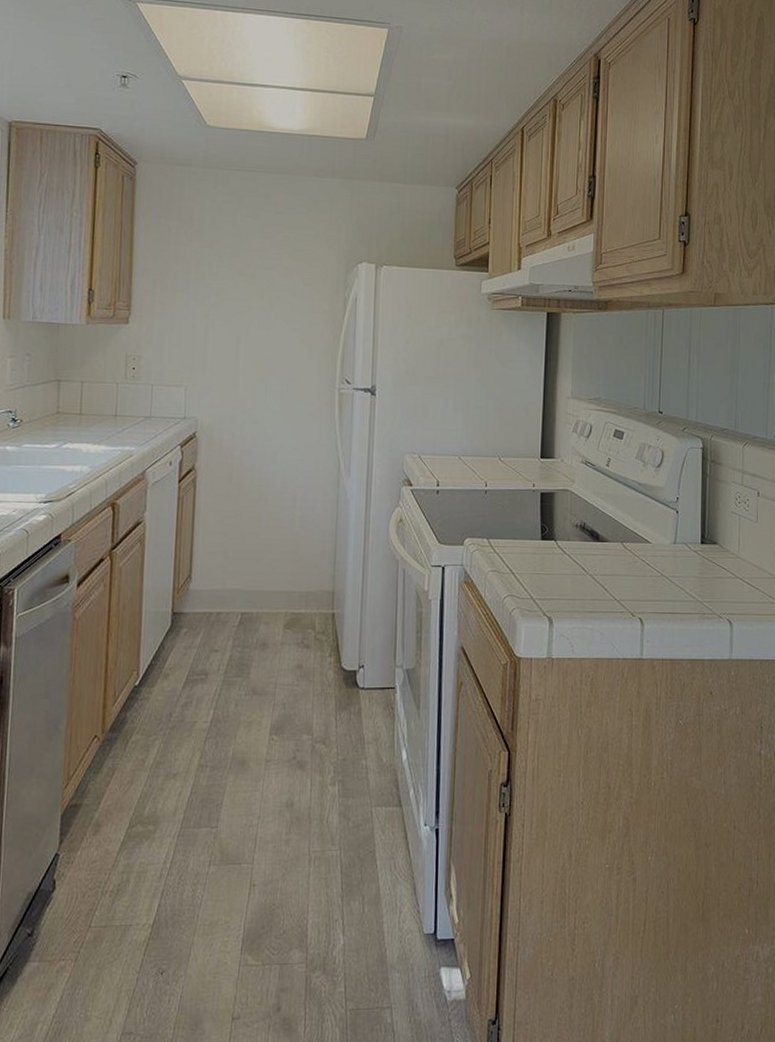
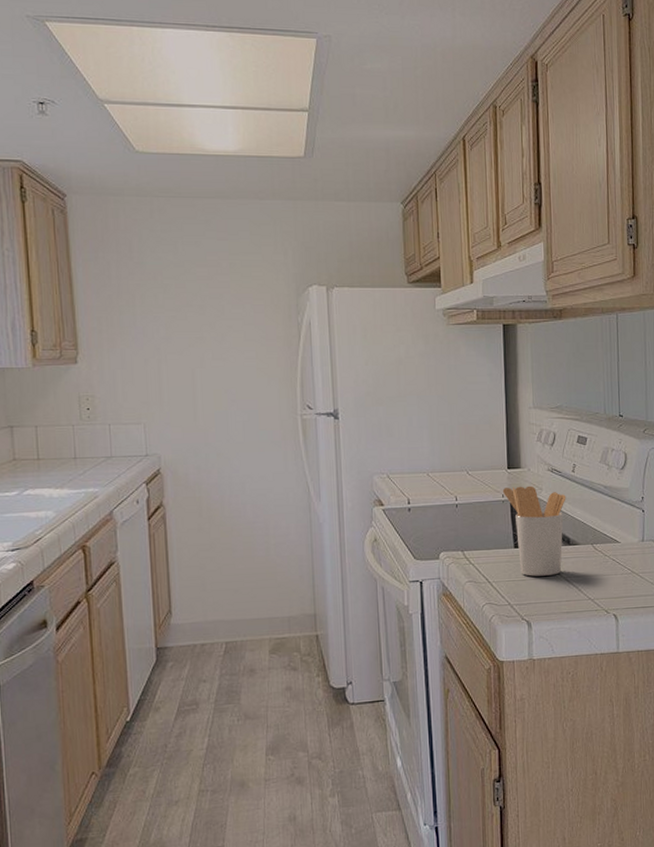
utensil holder: none [533,476,599,572] -> present [502,485,566,577]

